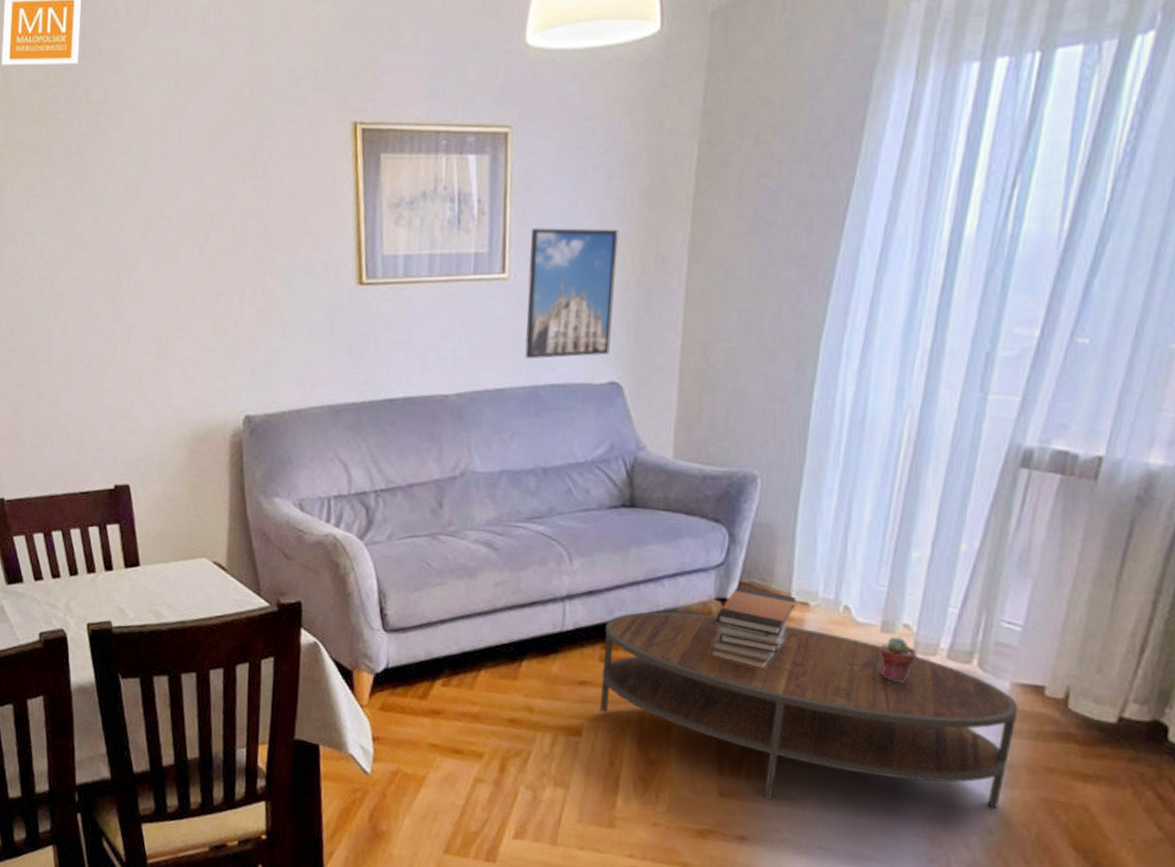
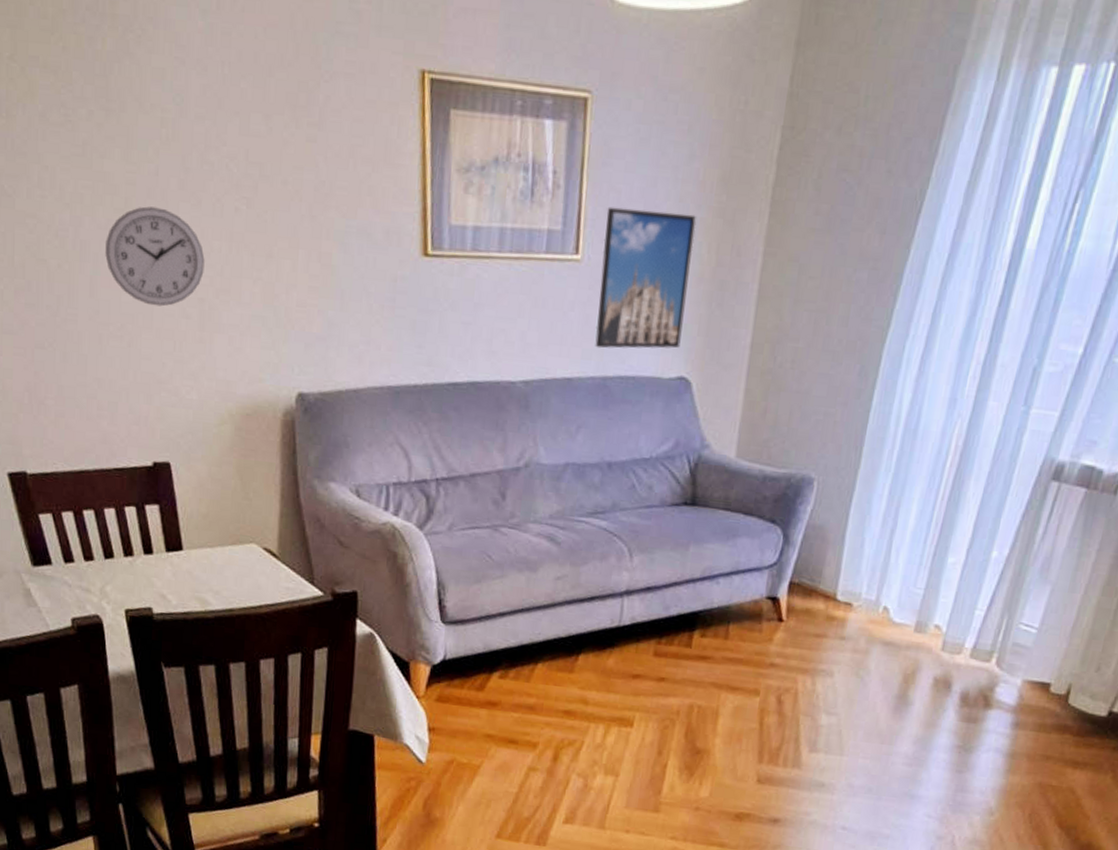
wall clock: none [77,259,162,345] -> present [105,206,205,307]
coffee table: present [599,611,1019,809] -> none [651,608,1027,792]
book stack: present [709,586,796,670] -> none [756,586,841,666]
potted succulent: present [879,636,918,682] -> none [911,636,945,679]

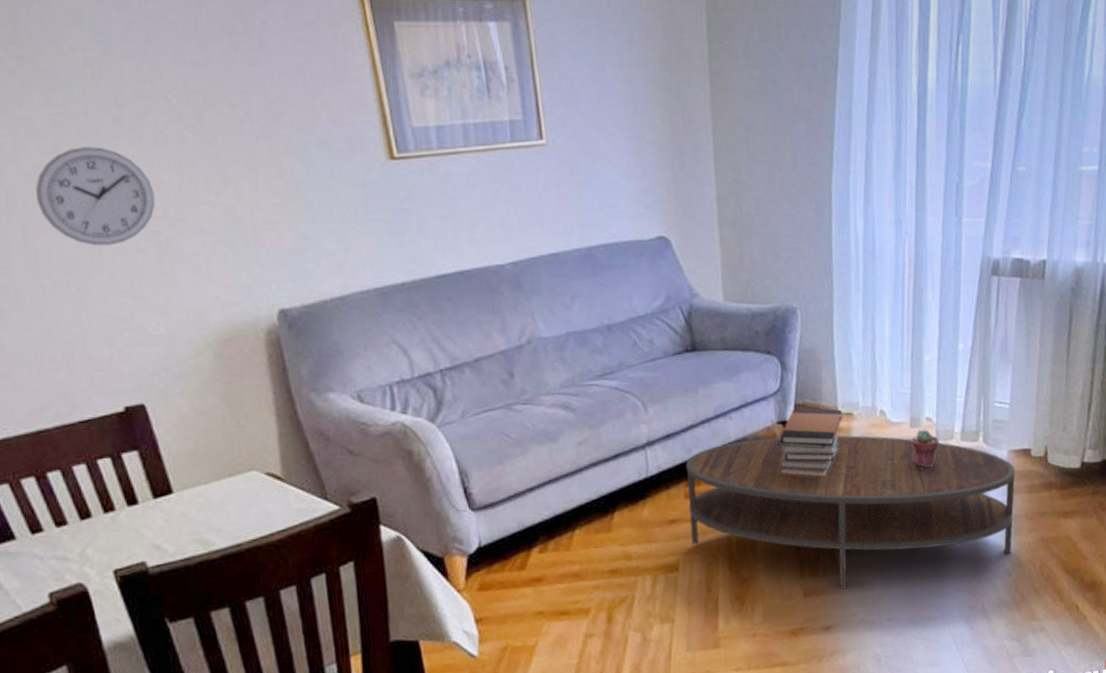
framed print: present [595,206,697,349] -> none [562,92,654,222]
coffee table: none [651,608,1027,792] -> present [686,435,1016,590]
book stack: none [756,586,841,666] -> present [777,408,842,478]
potted succulent: none [911,636,945,679] -> present [911,429,940,467]

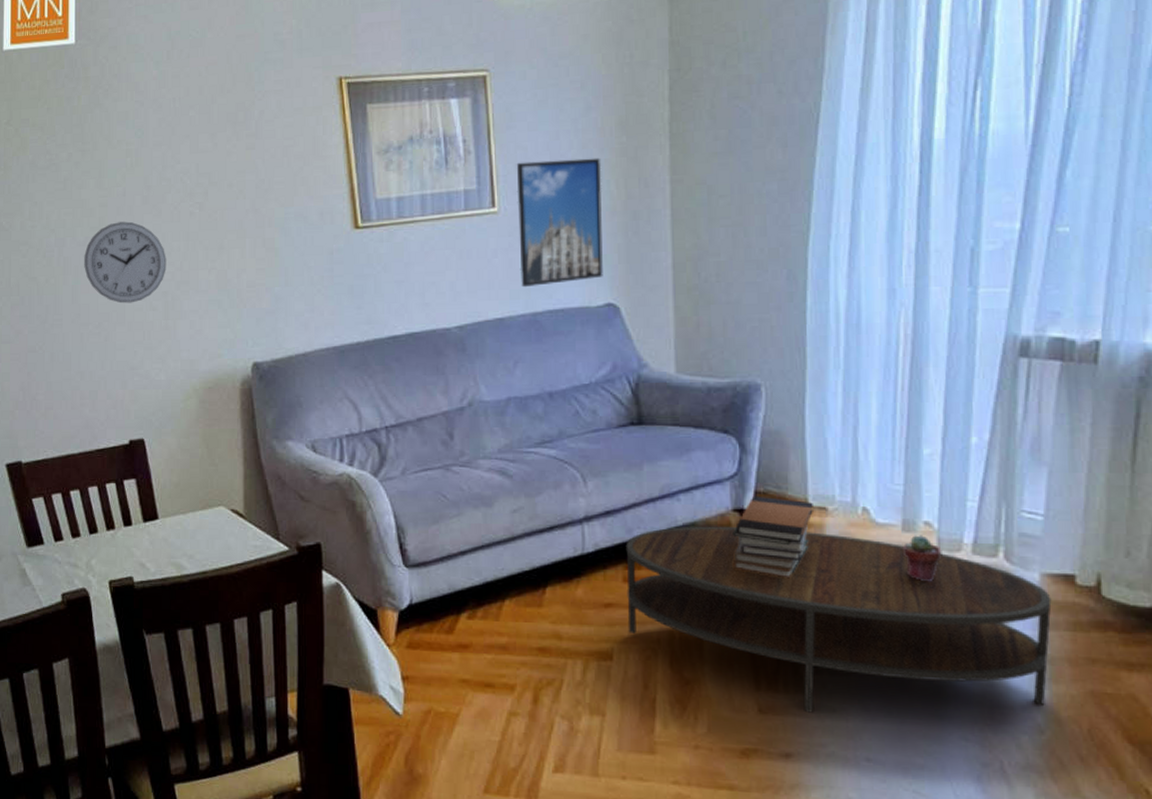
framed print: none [562,92,654,222] -> present [516,157,603,288]

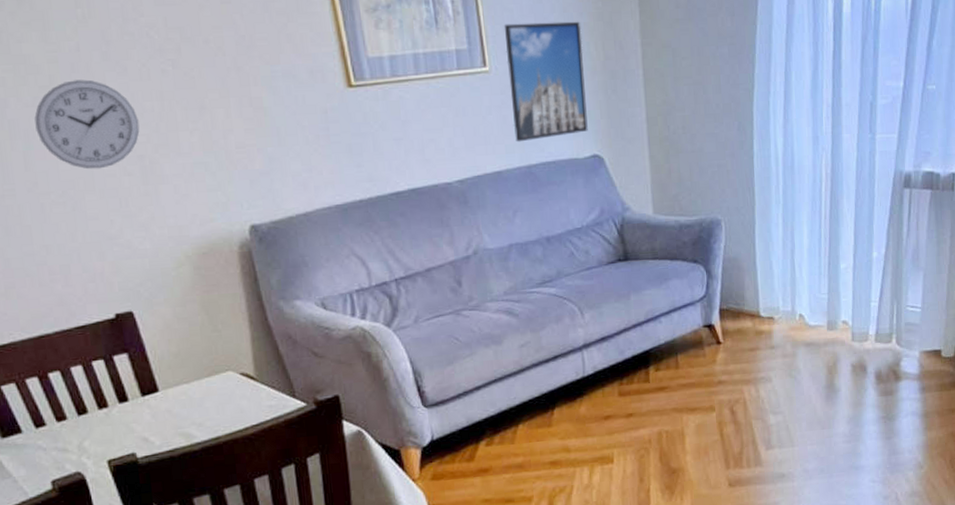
coffee table: present [625,526,1052,713] -> none [619,337,927,480]
book stack: present [732,495,813,579] -> none [704,312,764,378]
potted succulent: present [903,535,942,581] -> none [829,331,855,367]

